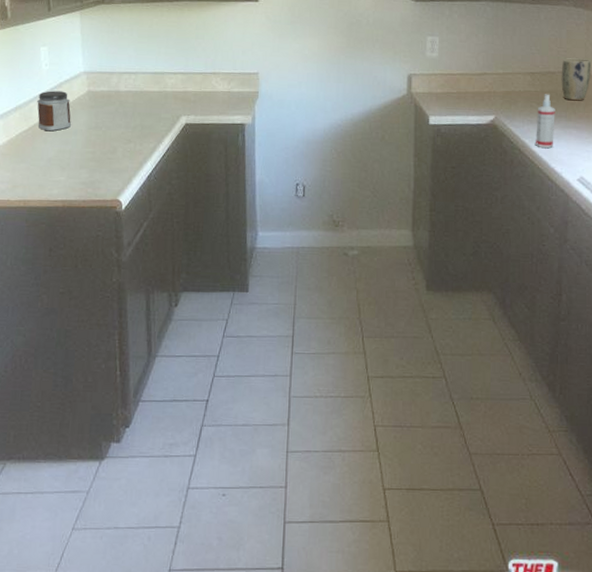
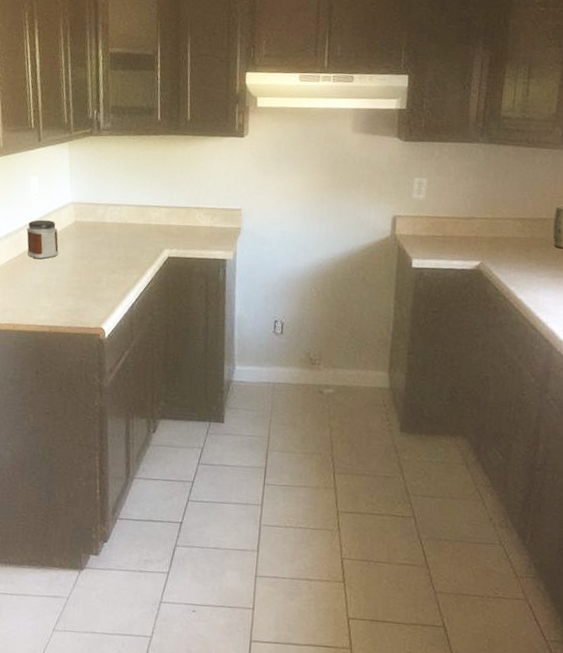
spray bottle: present [536,94,555,149] -> none [522,241,545,297]

